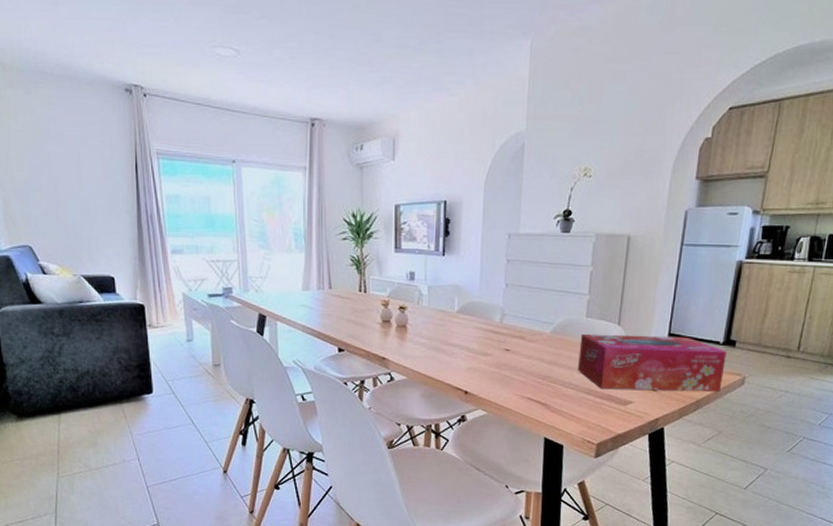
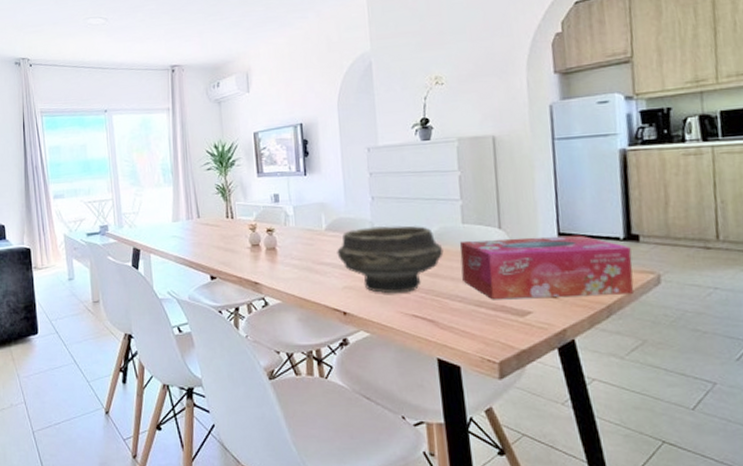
bowl: none [466,312,565,378] -> present [337,225,444,294]

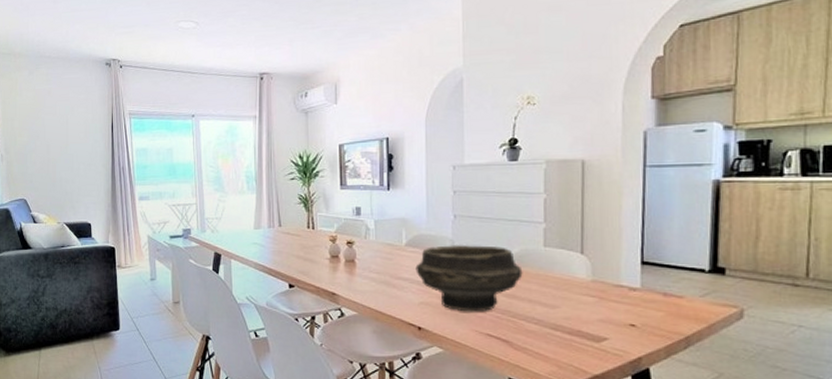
tissue box: present [459,235,634,300] -> none [539,264,716,326]

